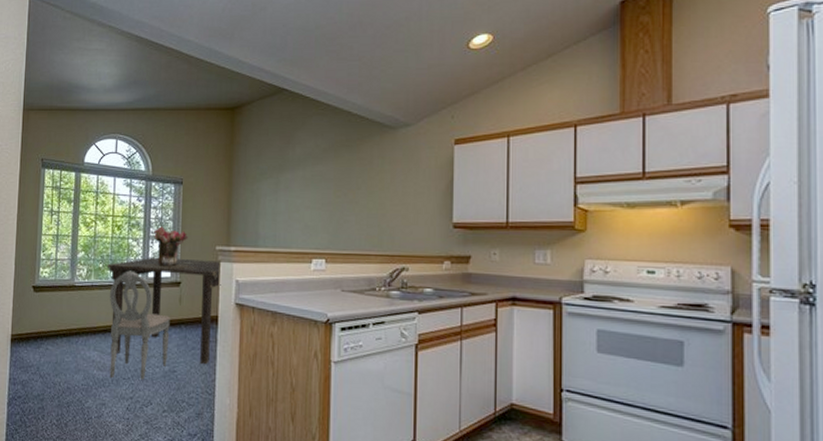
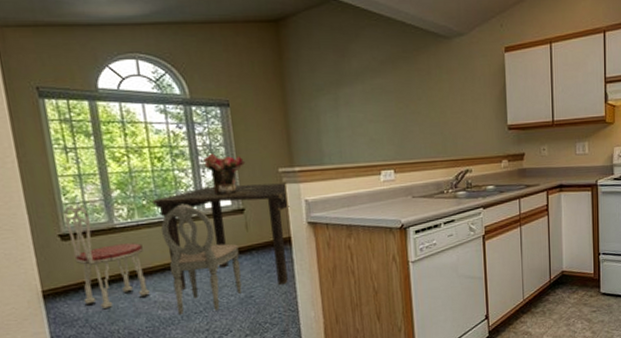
dining chair: none [39,261,92,361] -> present [63,206,150,310]

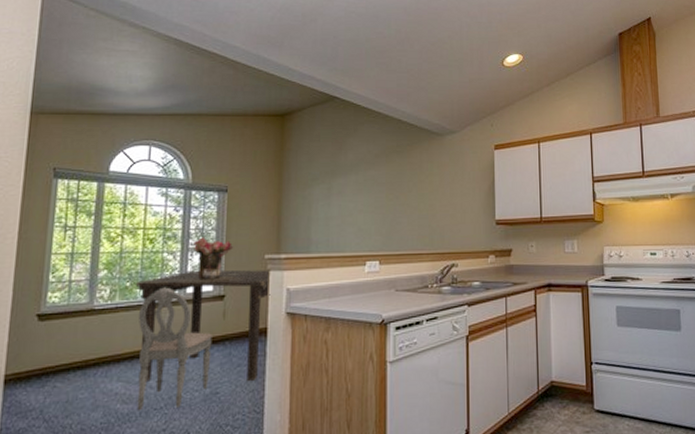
dining chair: present [63,206,150,310] -> none [43,284,116,400]

